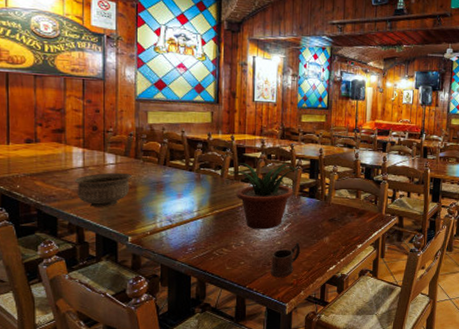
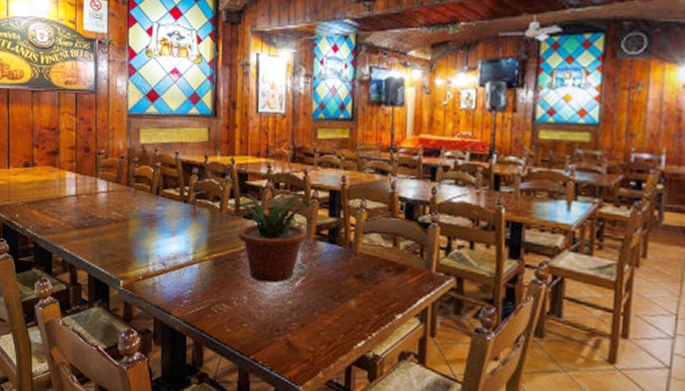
bowl: present [74,172,133,207] -> none [67,202,124,243]
mug: present [270,242,301,278] -> none [279,303,318,350]

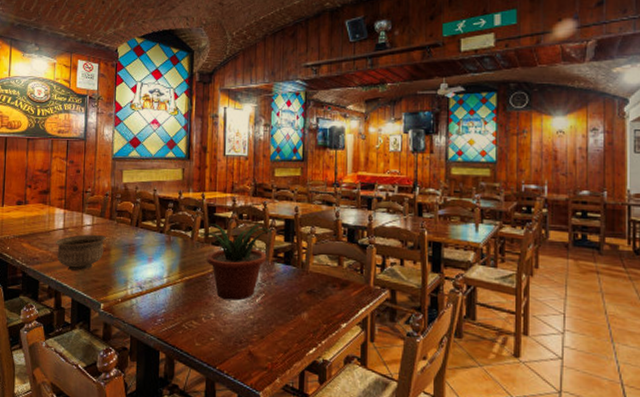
bowl: none [67,202,124,243] -> present [55,234,107,271]

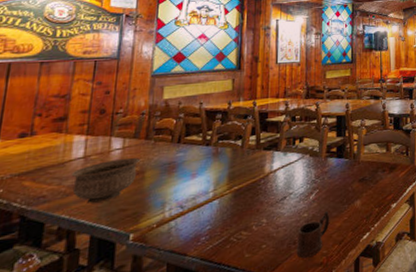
potted plant: present [200,223,271,301] -> none [251,123,324,203]
mug: none [242,317,276,360] -> present [296,210,330,259]

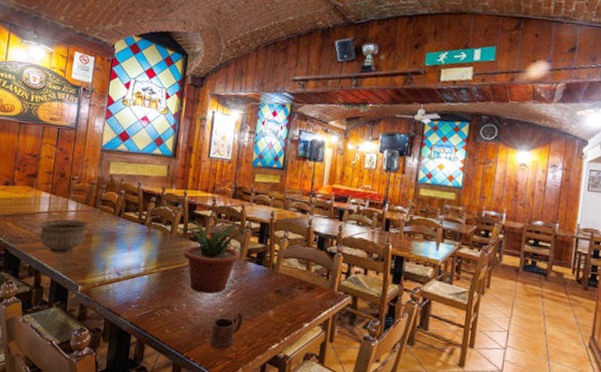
potted plant: none [251,123,324,203] -> present [179,220,247,294]

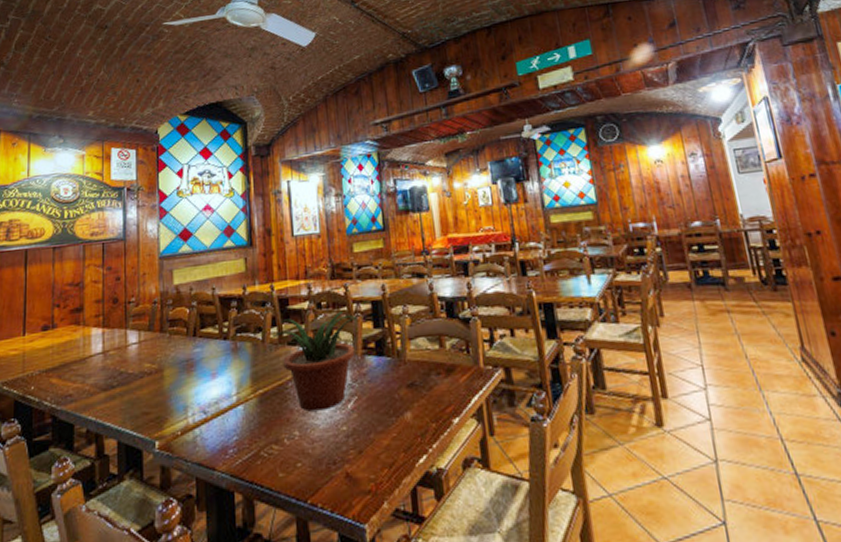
bowl: present [39,219,90,254] -> none [93,353,158,405]
mug: present [209,311,243,350] -> none [337,424,376,483]

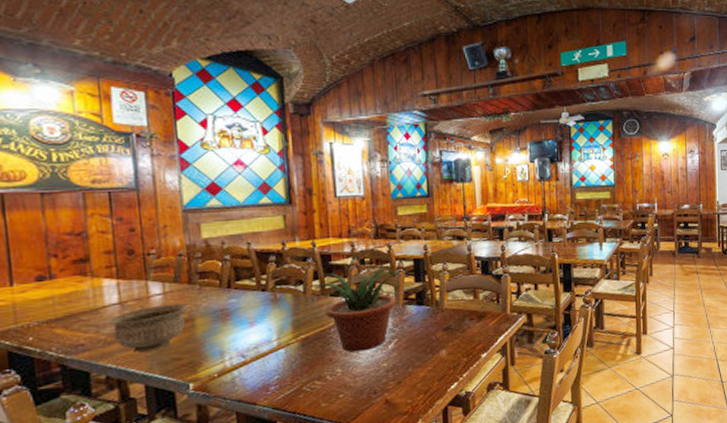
bowl: none [93,353,158,405] -> present [108,304,188,352]

